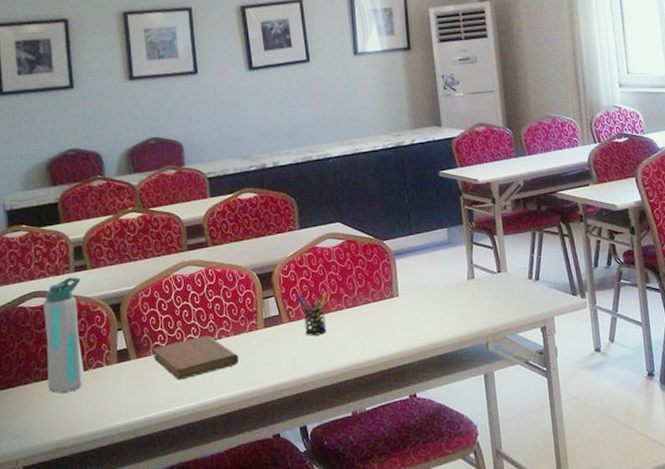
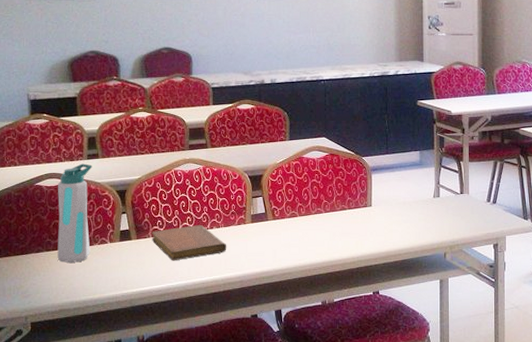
pen holder: present [296,290,328,336] -> none [282,194,310,233]

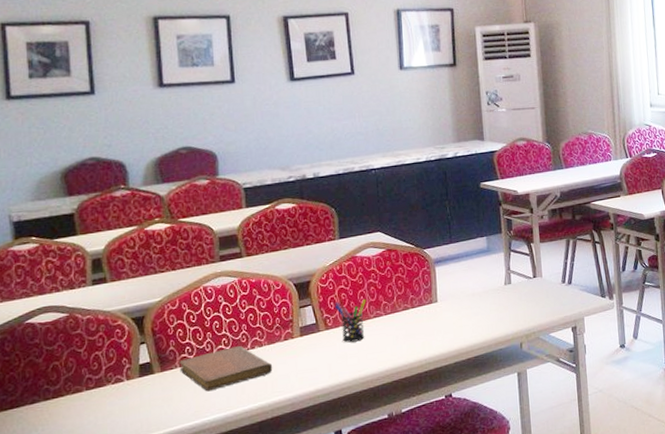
water bottle: present [57,163,92,264] -> none [55,290,102,411]
pen holder: none [282,194,310,233] -> present [334,298,367,343]

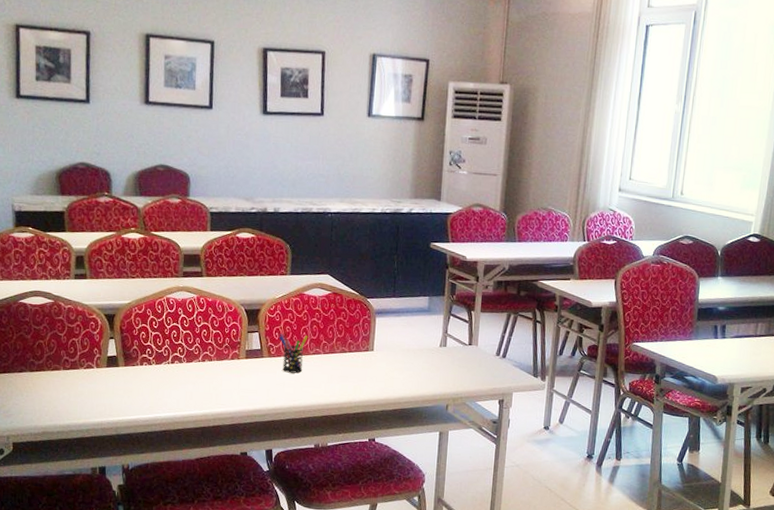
notebook: present [179,346,273,392] -> none [140,356,219,392]

